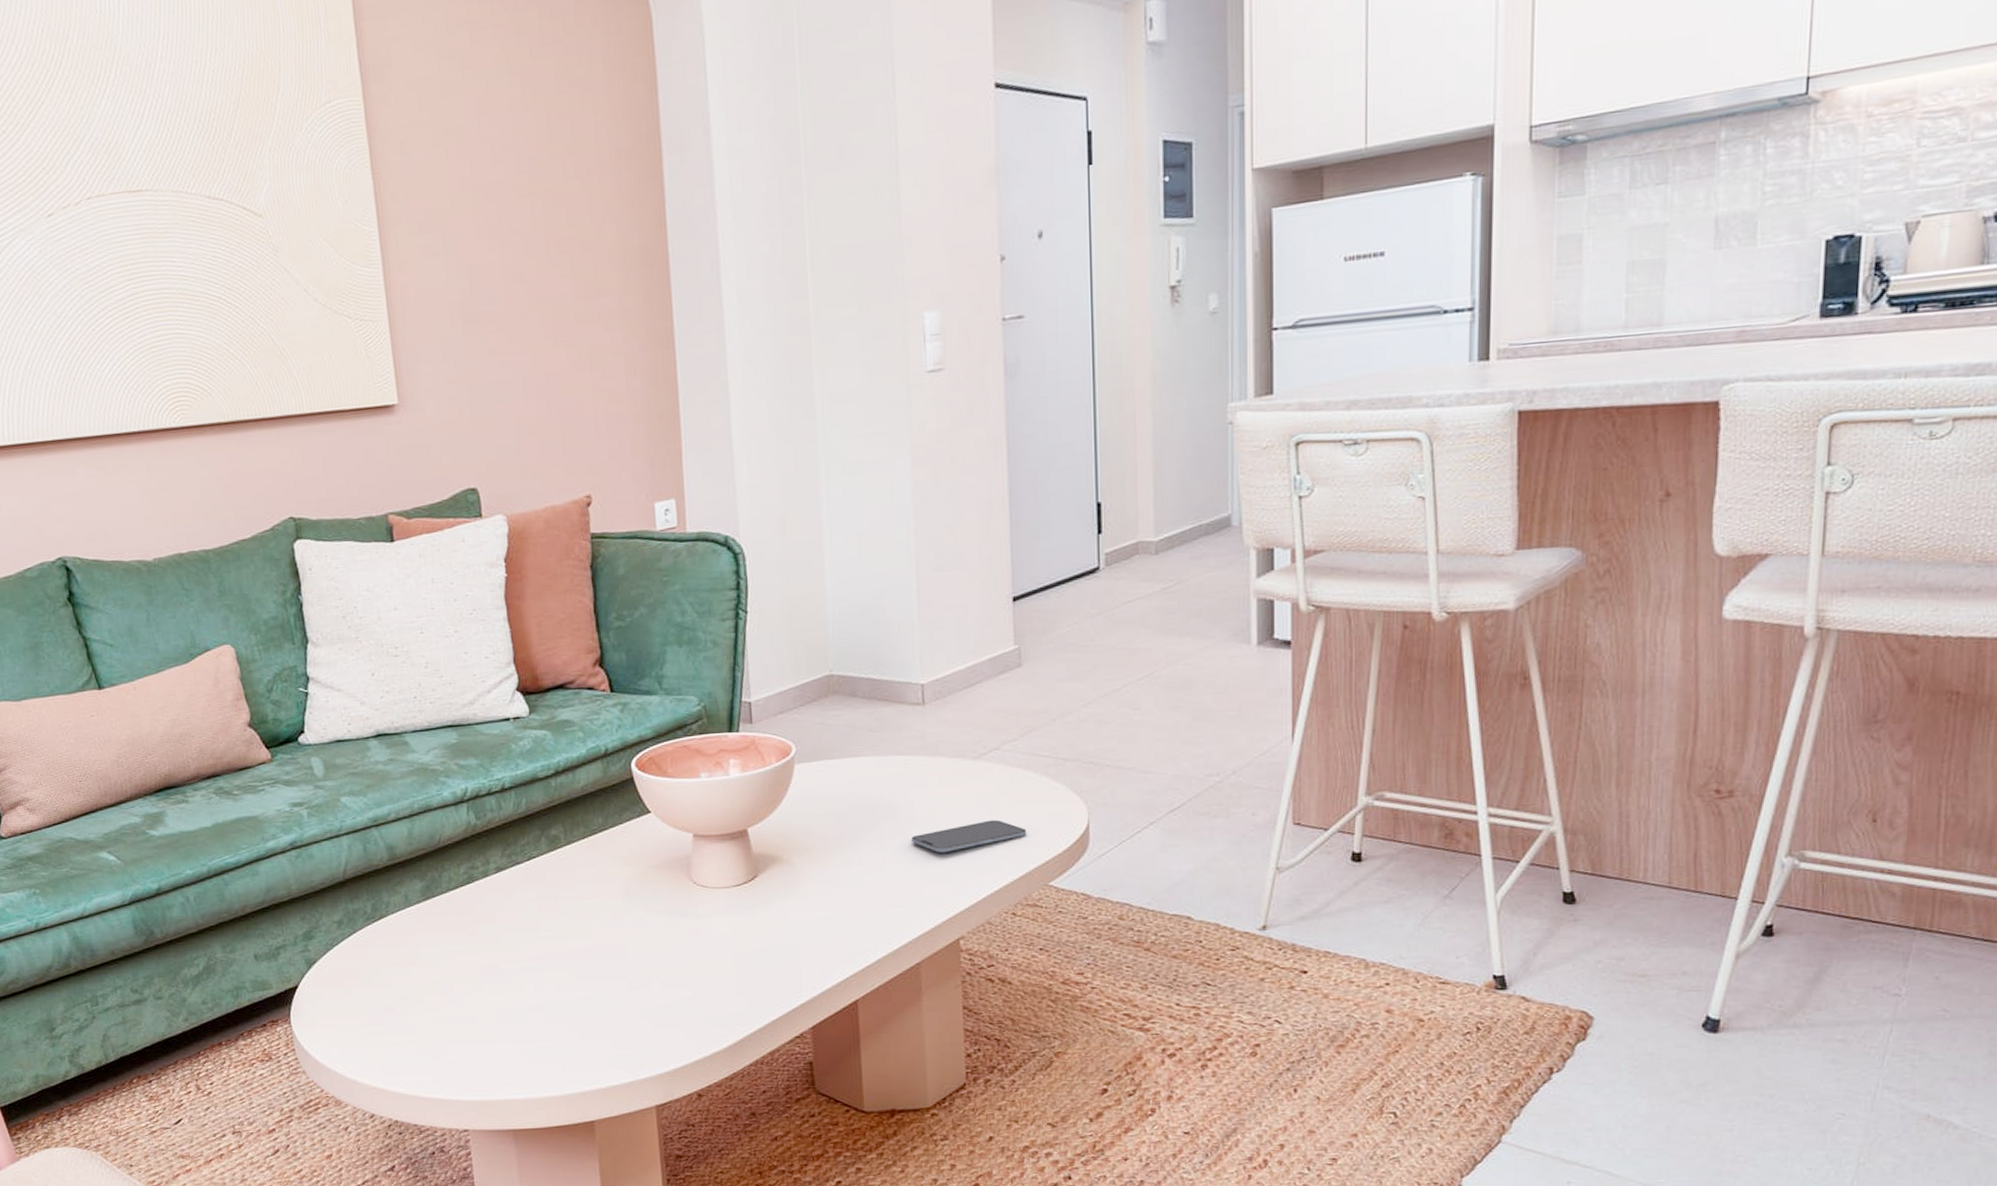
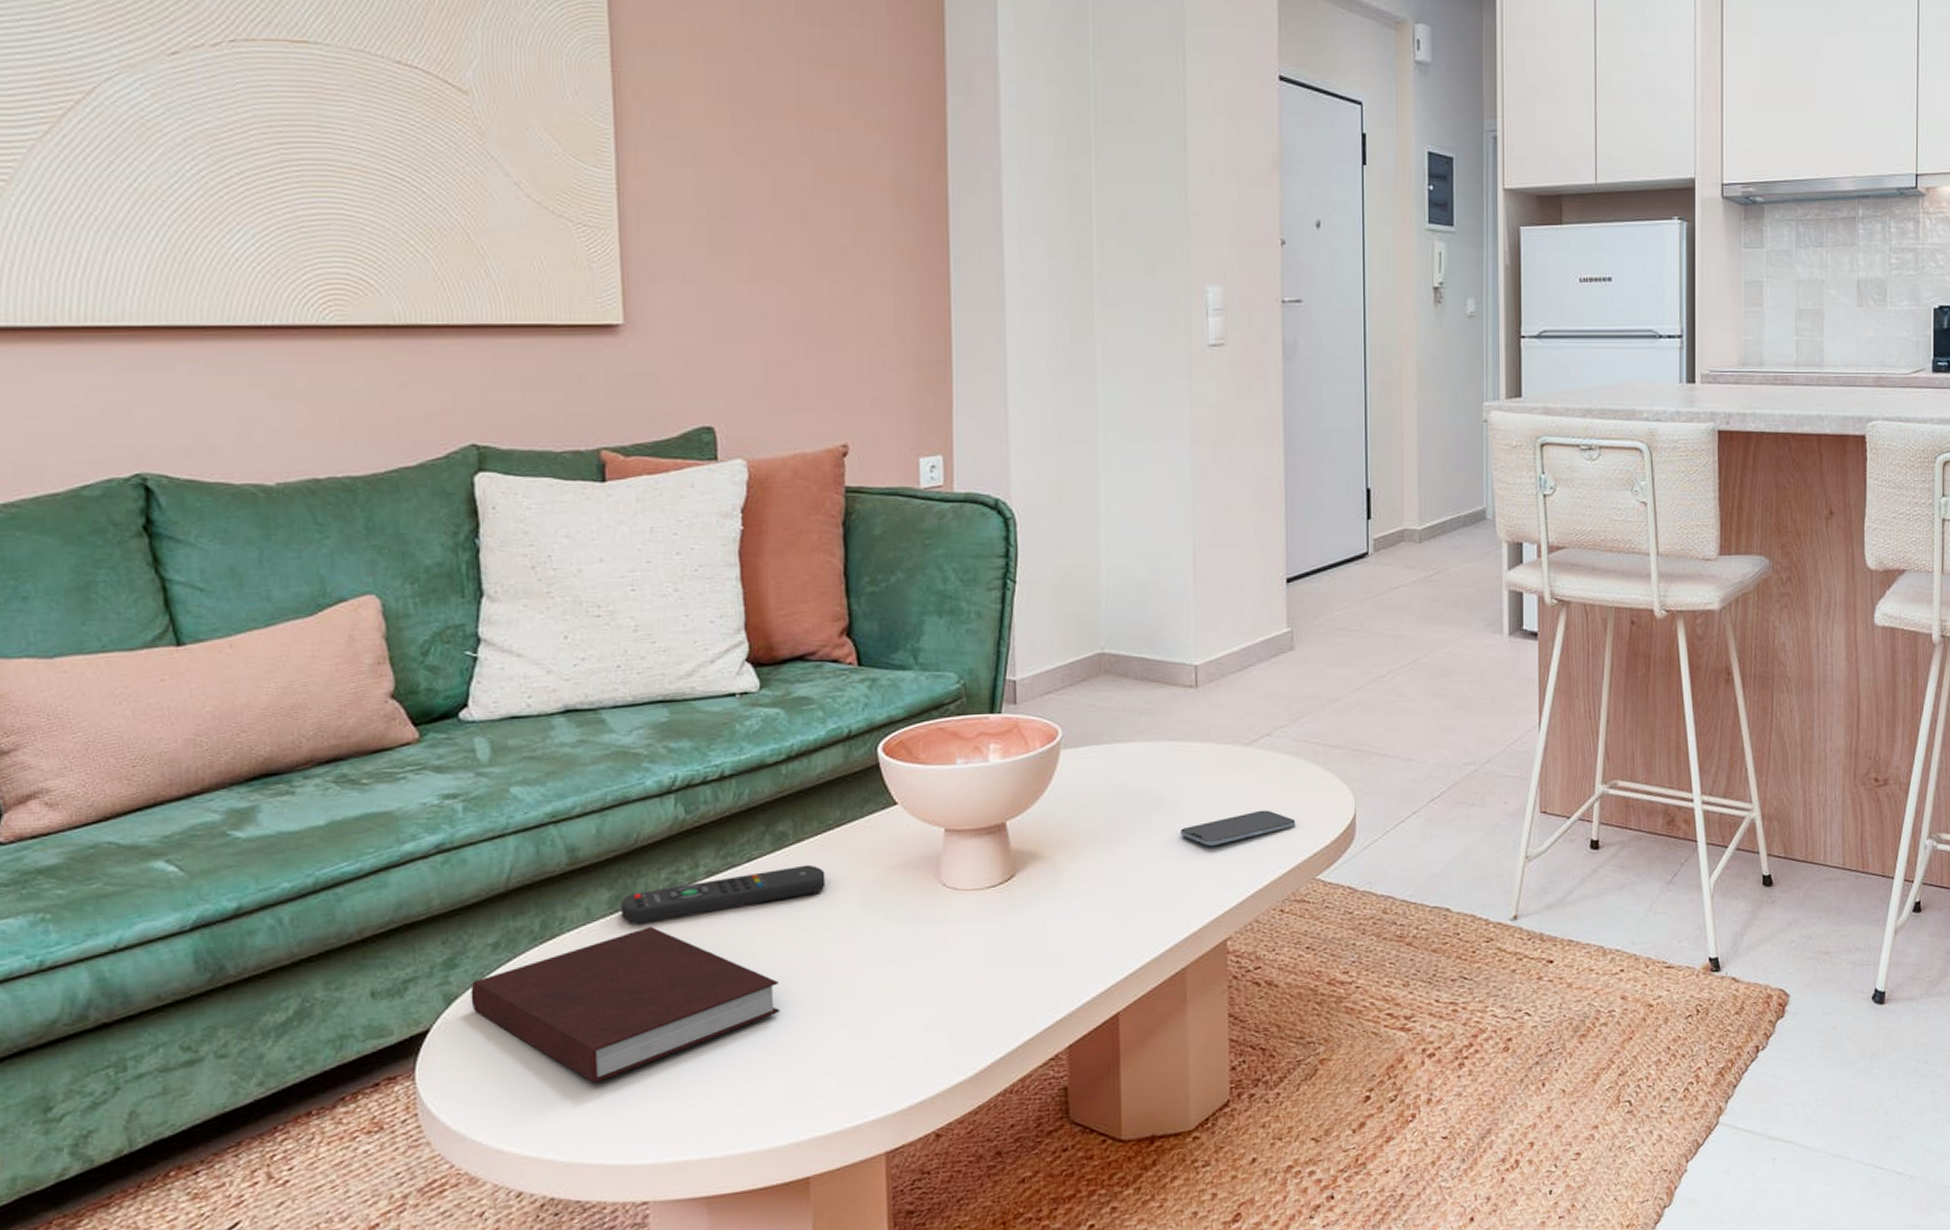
notebook: none [324,911,563,1034] -> present [470,926,781,1083]
remote control: none [431,863,594,910] -> present [621,864,826,925]

